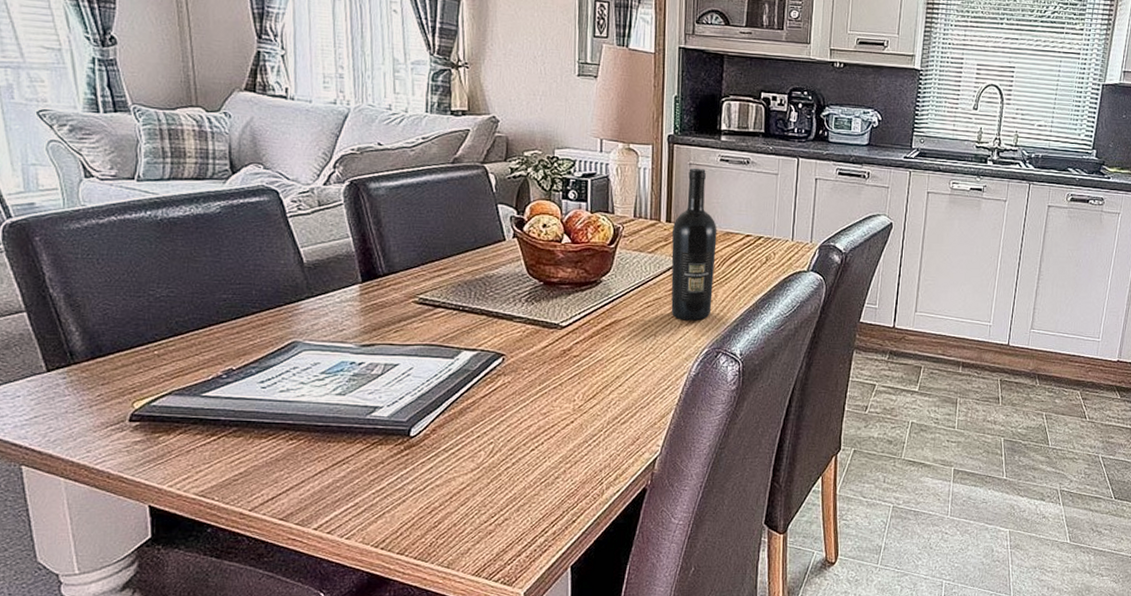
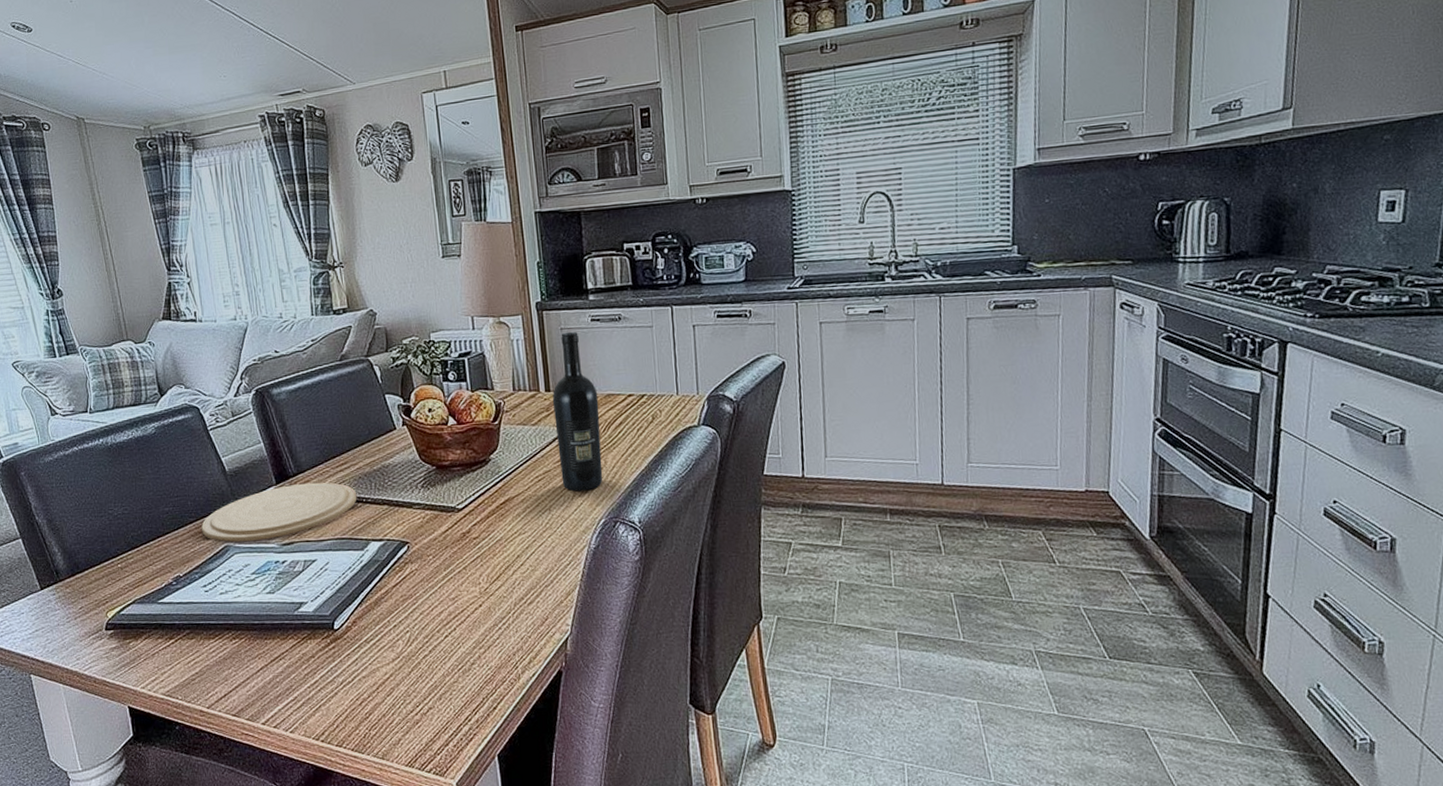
plate: none [266,284,454,339] -> present [201,482,357,542]

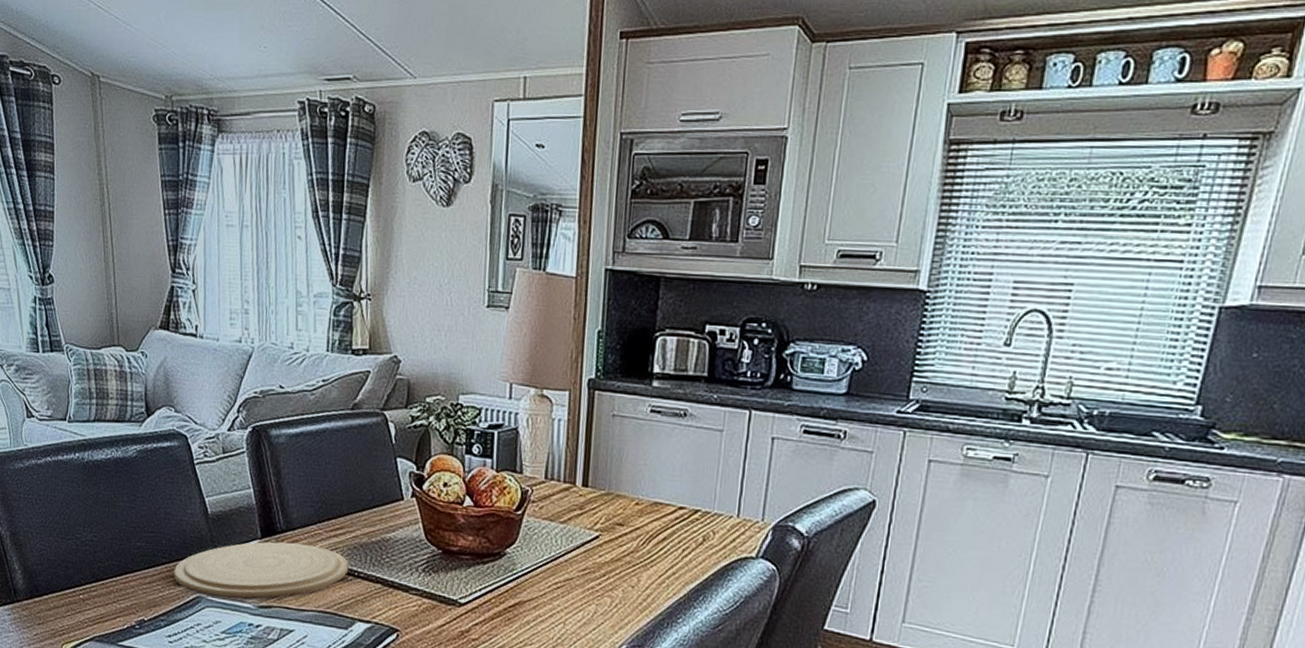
wine bottle: present [552,331,603,492] -> none [584,420,644,610]

